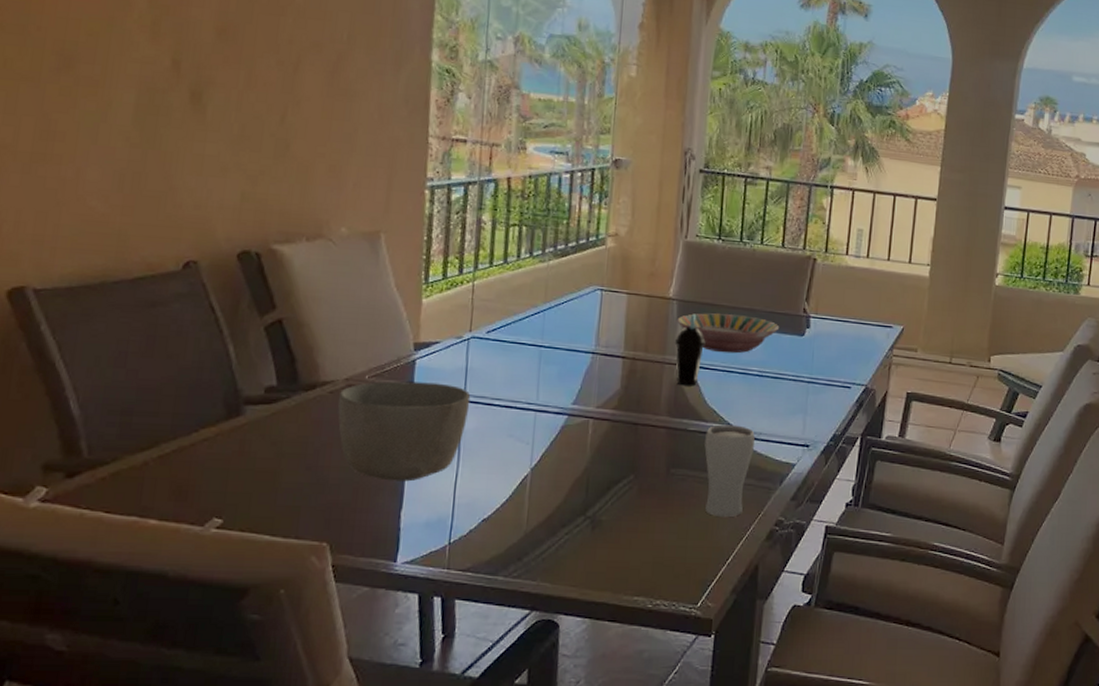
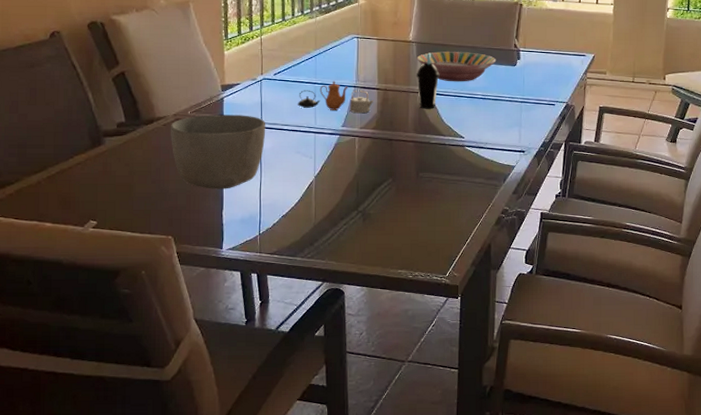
teapot: none [514,344,617,388] -> present [297,81,374,114]
drinking glass: present [704,424,755,518] -> none [444,138,482,209]

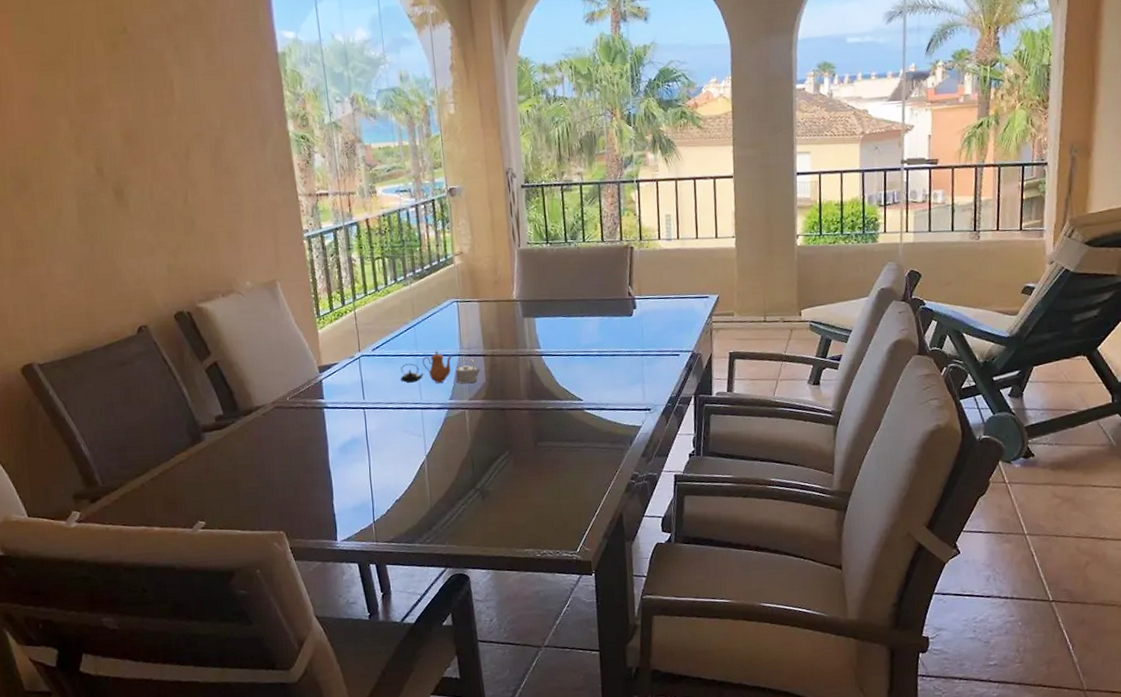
bowl: present [170,114,266,189] -> none [270,396,370,479]
cup: present [416,53,440,109] -> none [523,311,550,373]
serving bowl: present [417,52,496,82] -> none [523,305,610,341]

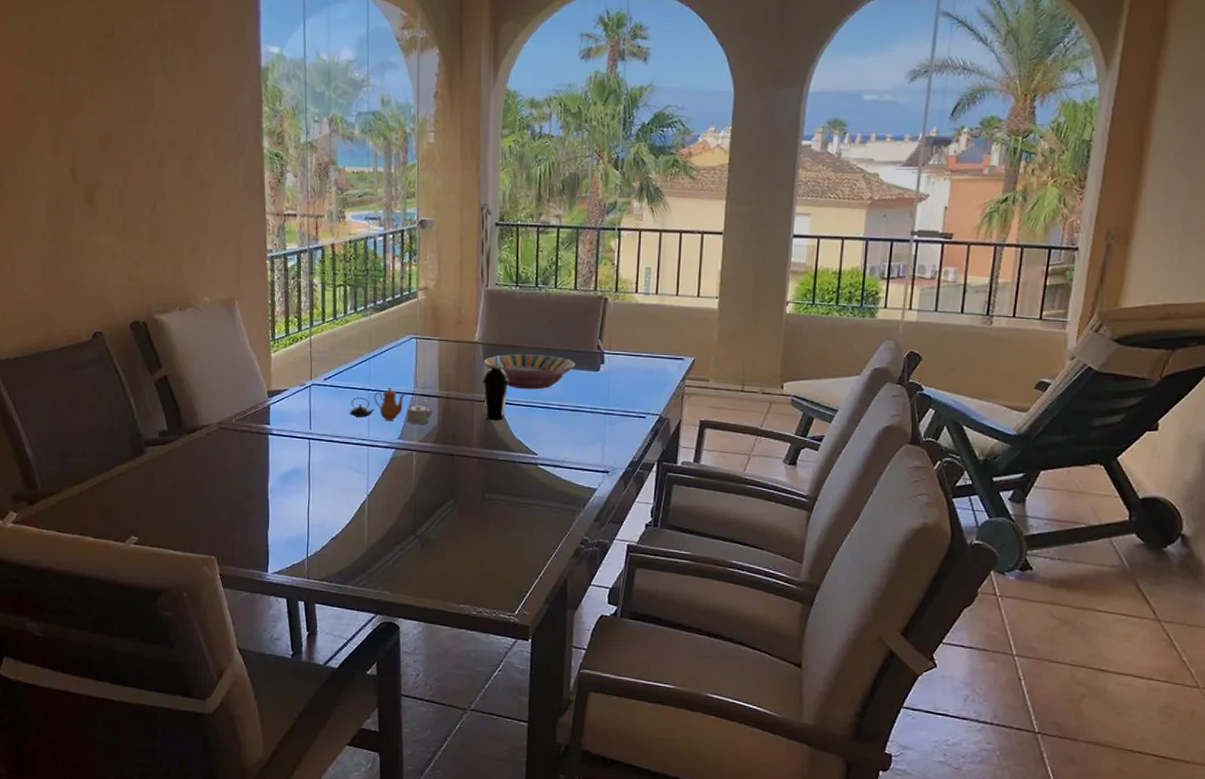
serving bowl: none [523,305,610,341] -> present [483,354,576,390]
cup: none [523,311,550,373] -> present [482,356,510,421]

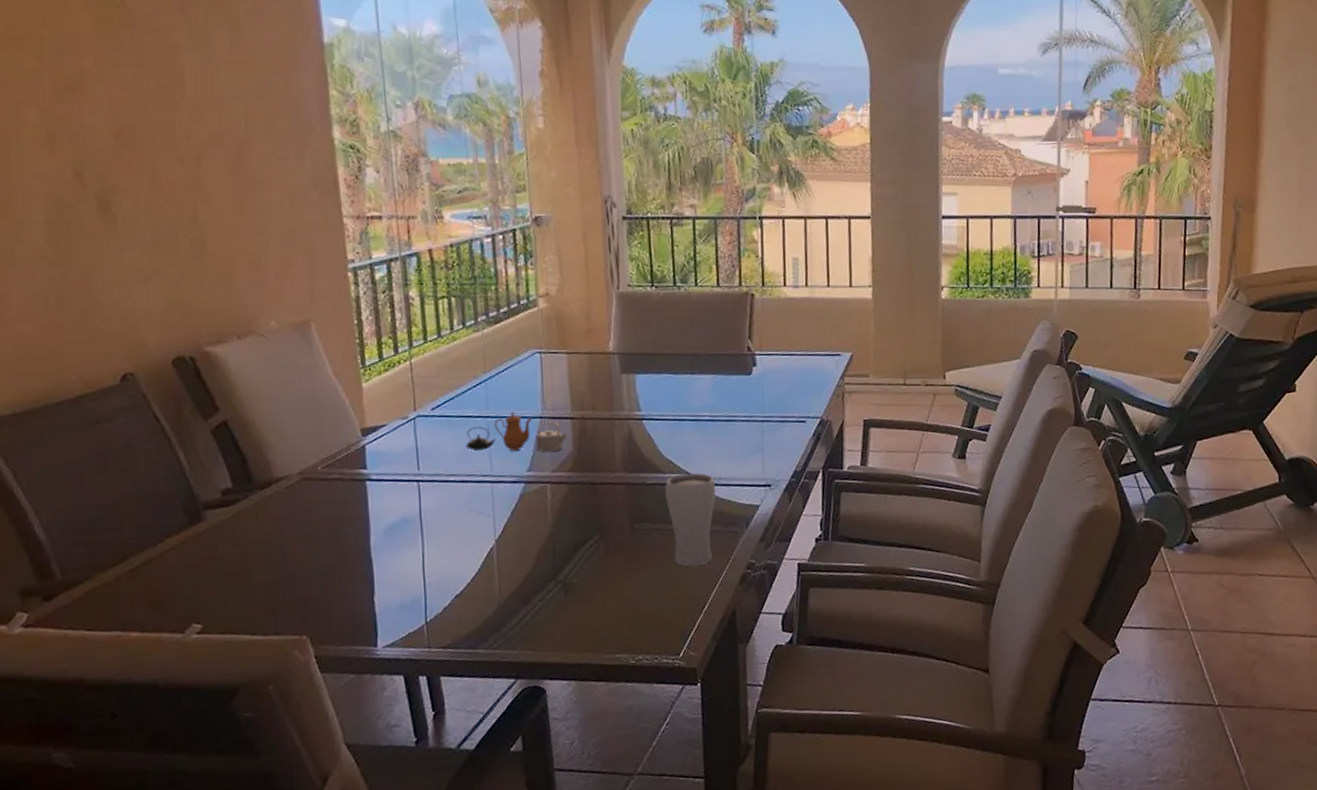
cup: present [482,356,510,421] -> none [621,367,653,440]
serving bowl: present [483,354,576,390] -> none [621,361,726,402]
drinking glass: none [514,454,558,537] -> present [665,473,716,567]

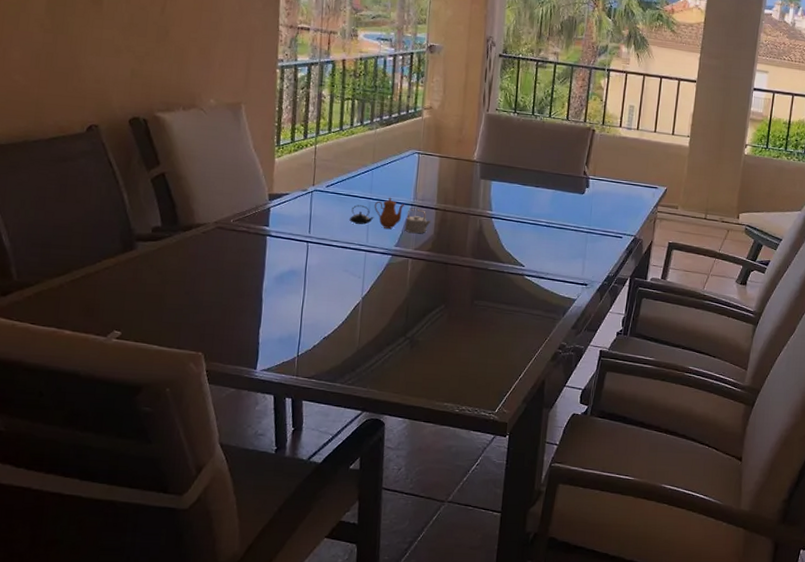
drinking glass: present [665,473,716,567] -> none [502,265,543,342]

